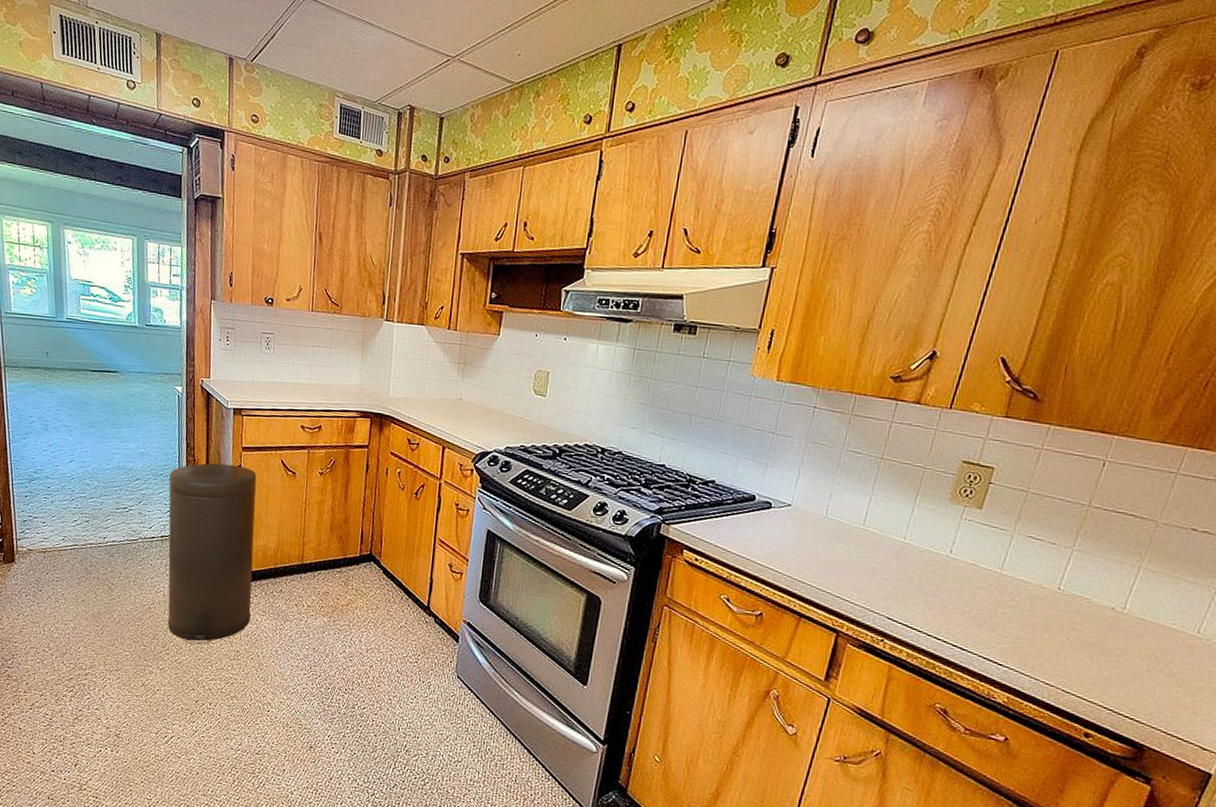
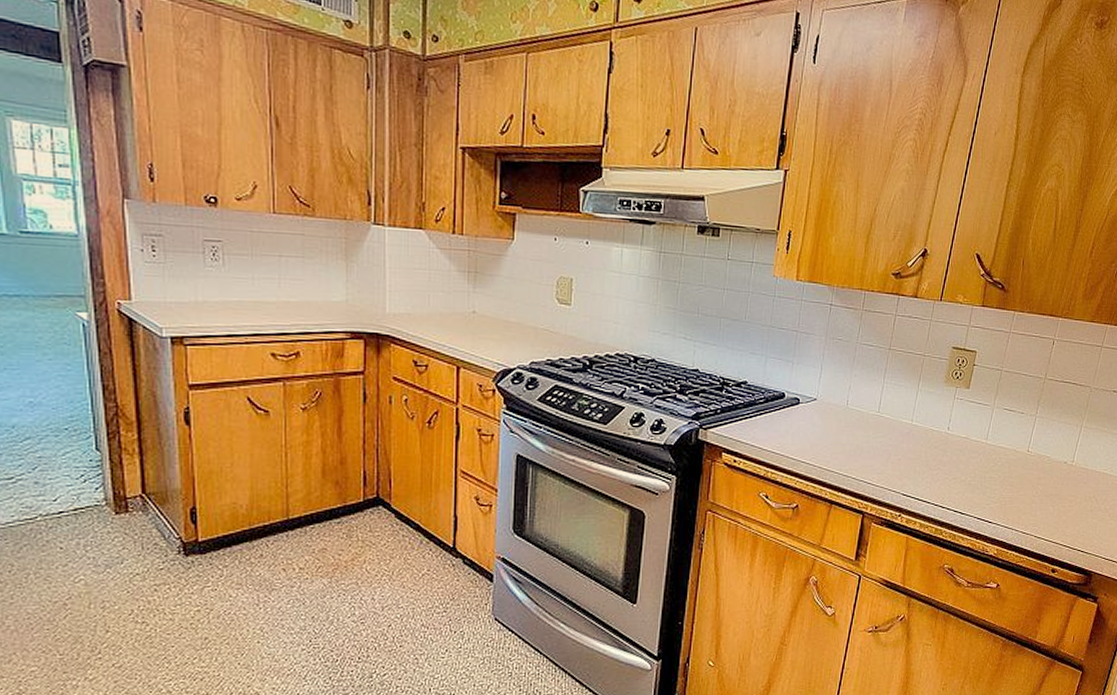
pedal bin: present [167,463,257,644] -> none [80,408,220,641]

